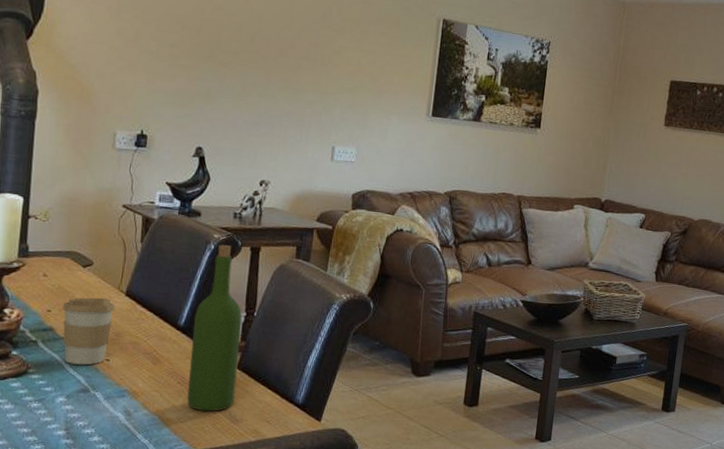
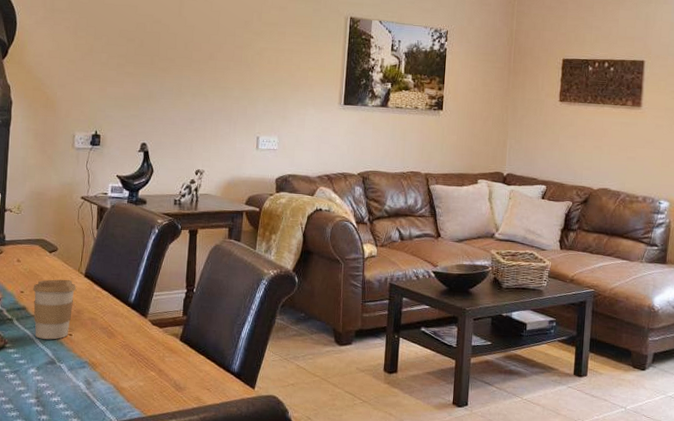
wine bottle: present [187,244,242,412] -> none [138,229,184,381]

